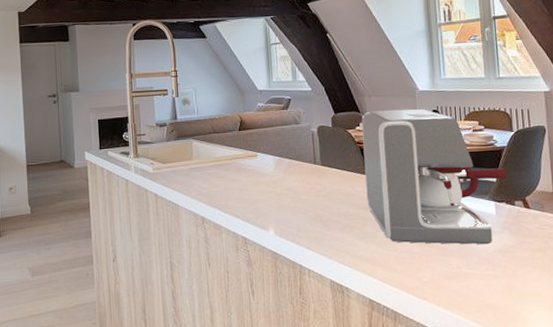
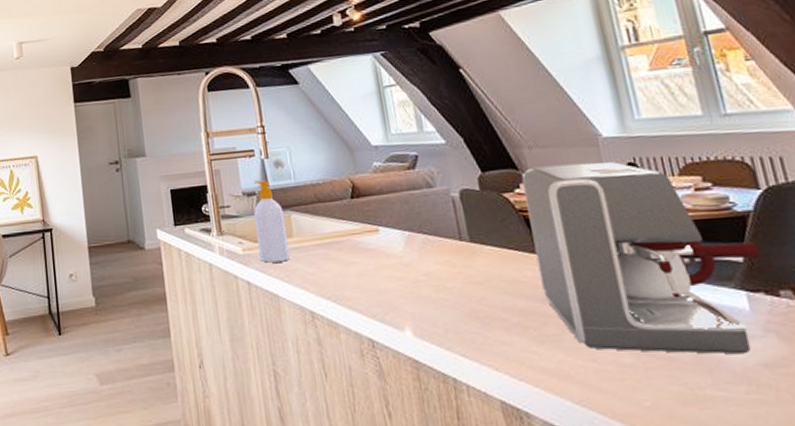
soap bottle: none [164,114,189,180] -> present [254,180,290,263]

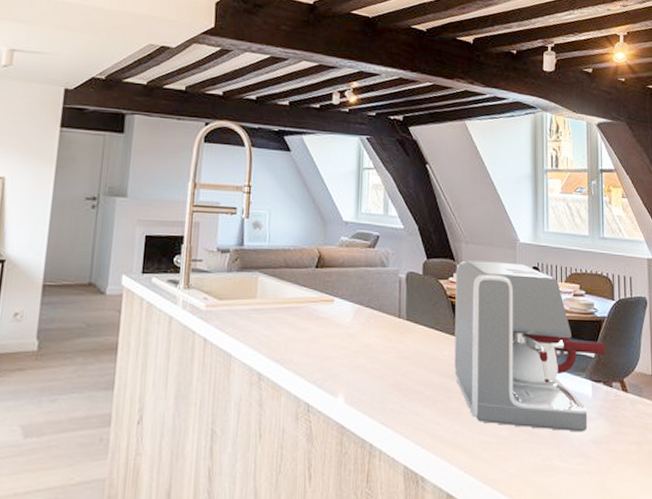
soap bottle: present [254,180,290,263] -> none [221,238,253,322]

